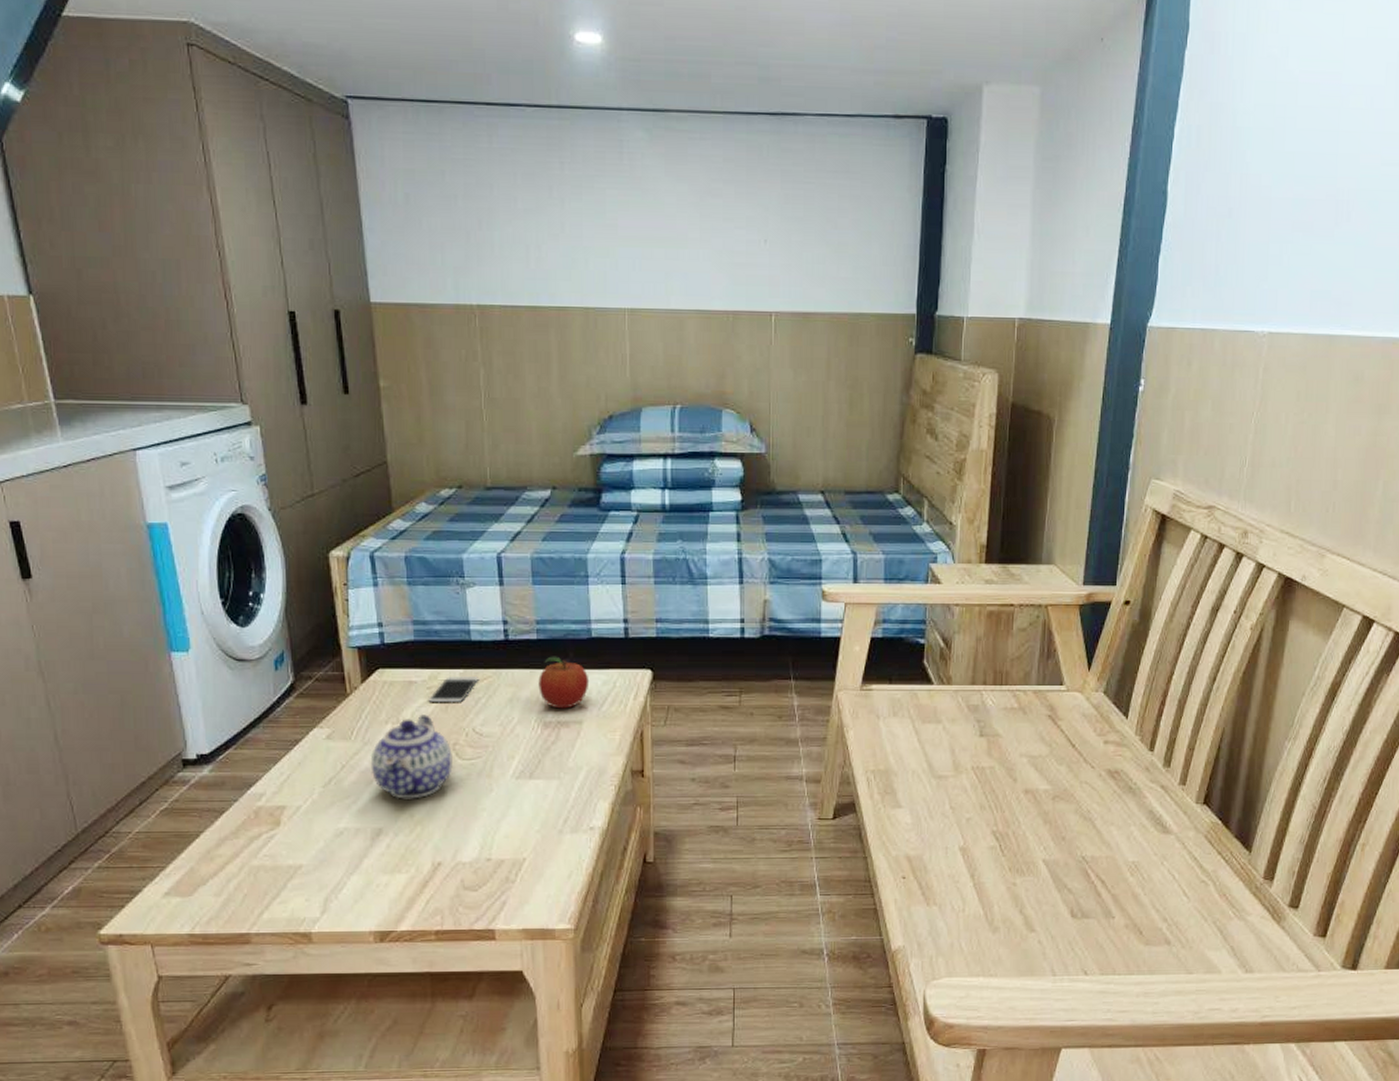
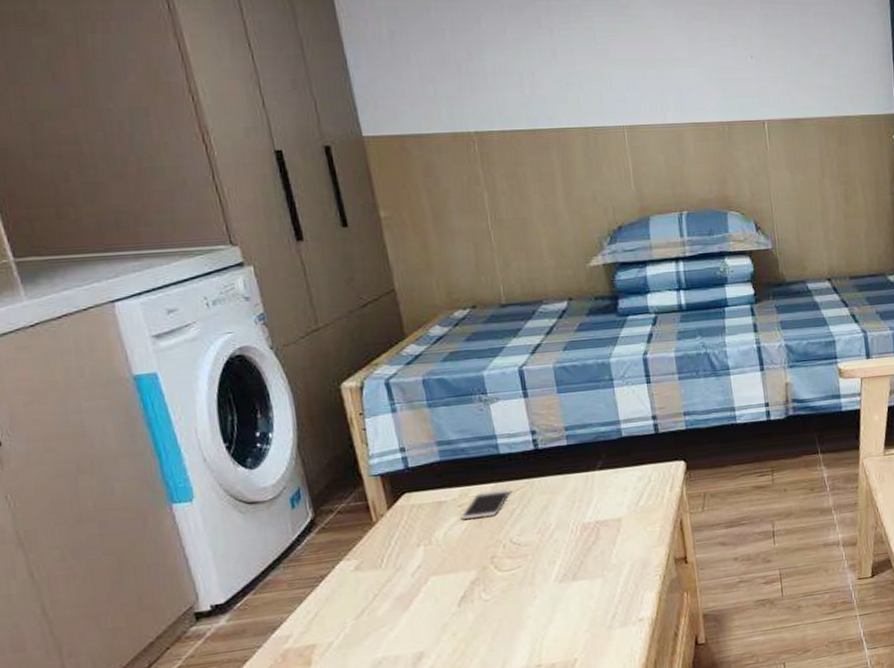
teapot: present [370,713,453,799] -> none [404,531,493,620]
fruit: present [538,656,590,709] -> none [572,459,625,510]

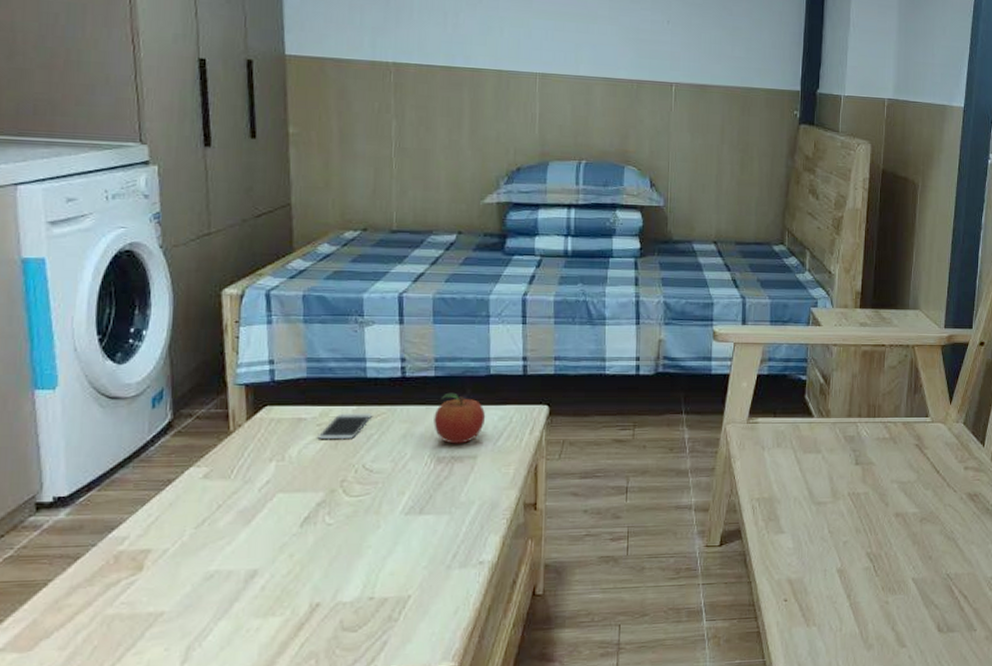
fruit: none [572,459,625,510] -> present [434,392,486,444]

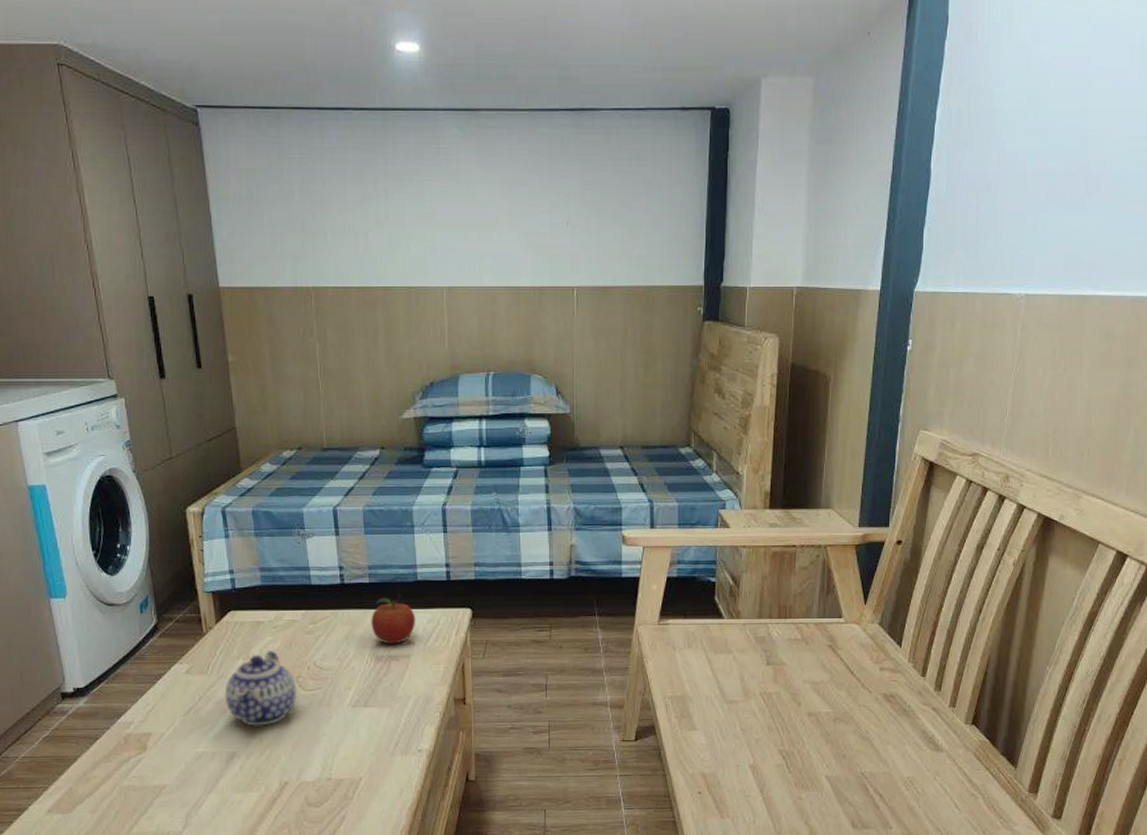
teapot: none [250,450,339,539] -> present [224,650,297,726]
smartphone: present [317,413,373,440] -> none [274,617,319,641]

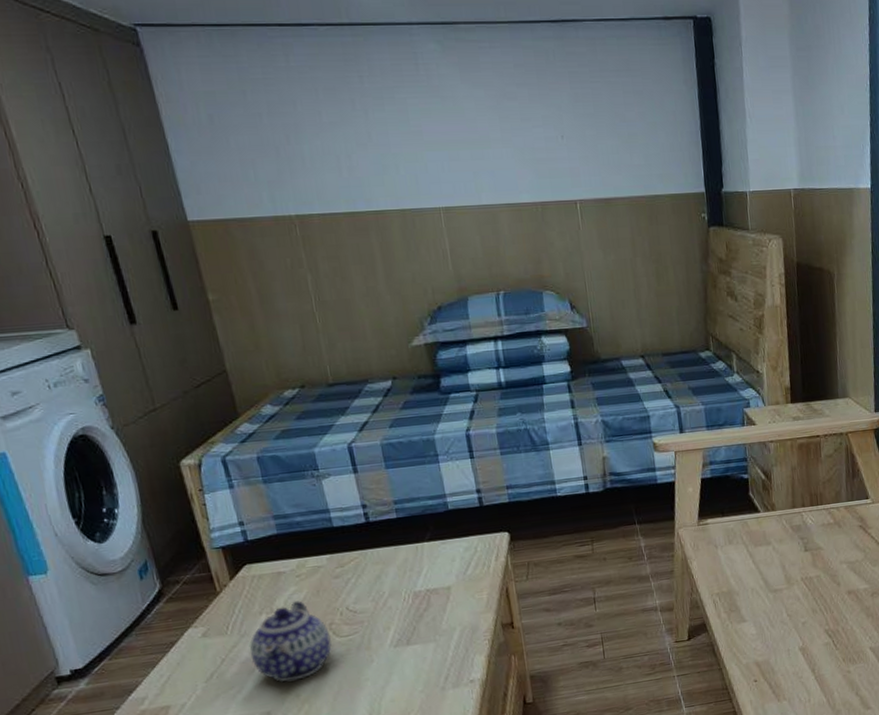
fruit: present [371,597,416,644] -> none [403,531,452,579]

